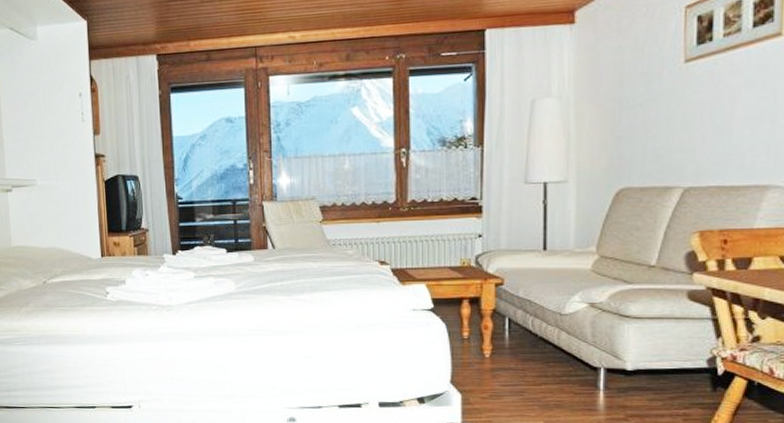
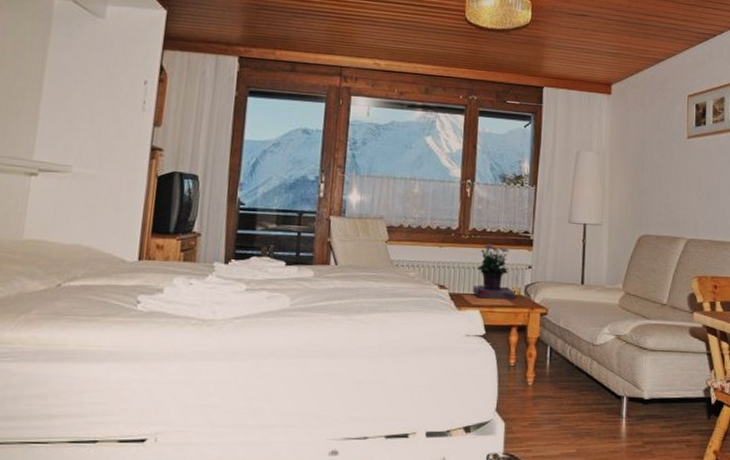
potted flower: none [416,216,465,272] -> present [472,245,515,300]

